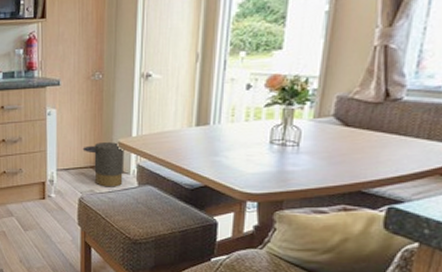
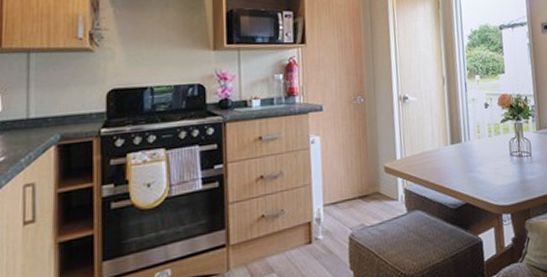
trash can: present [82,142,125,187] -> none [349,167,393,219]

